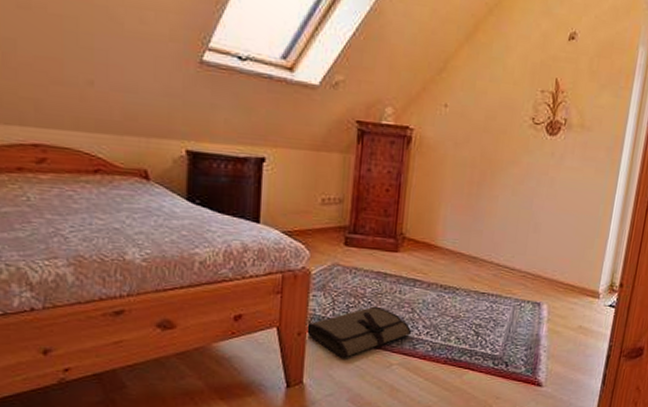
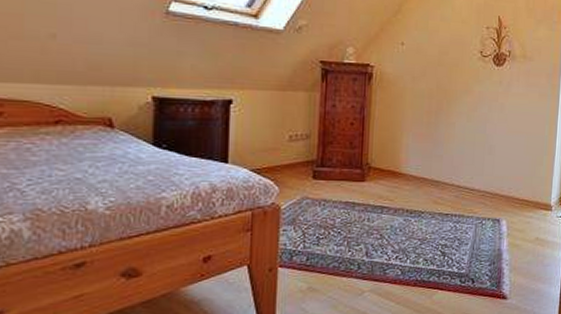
tool roll: present [305,306,412,358] -> none [276,235,382,290]

